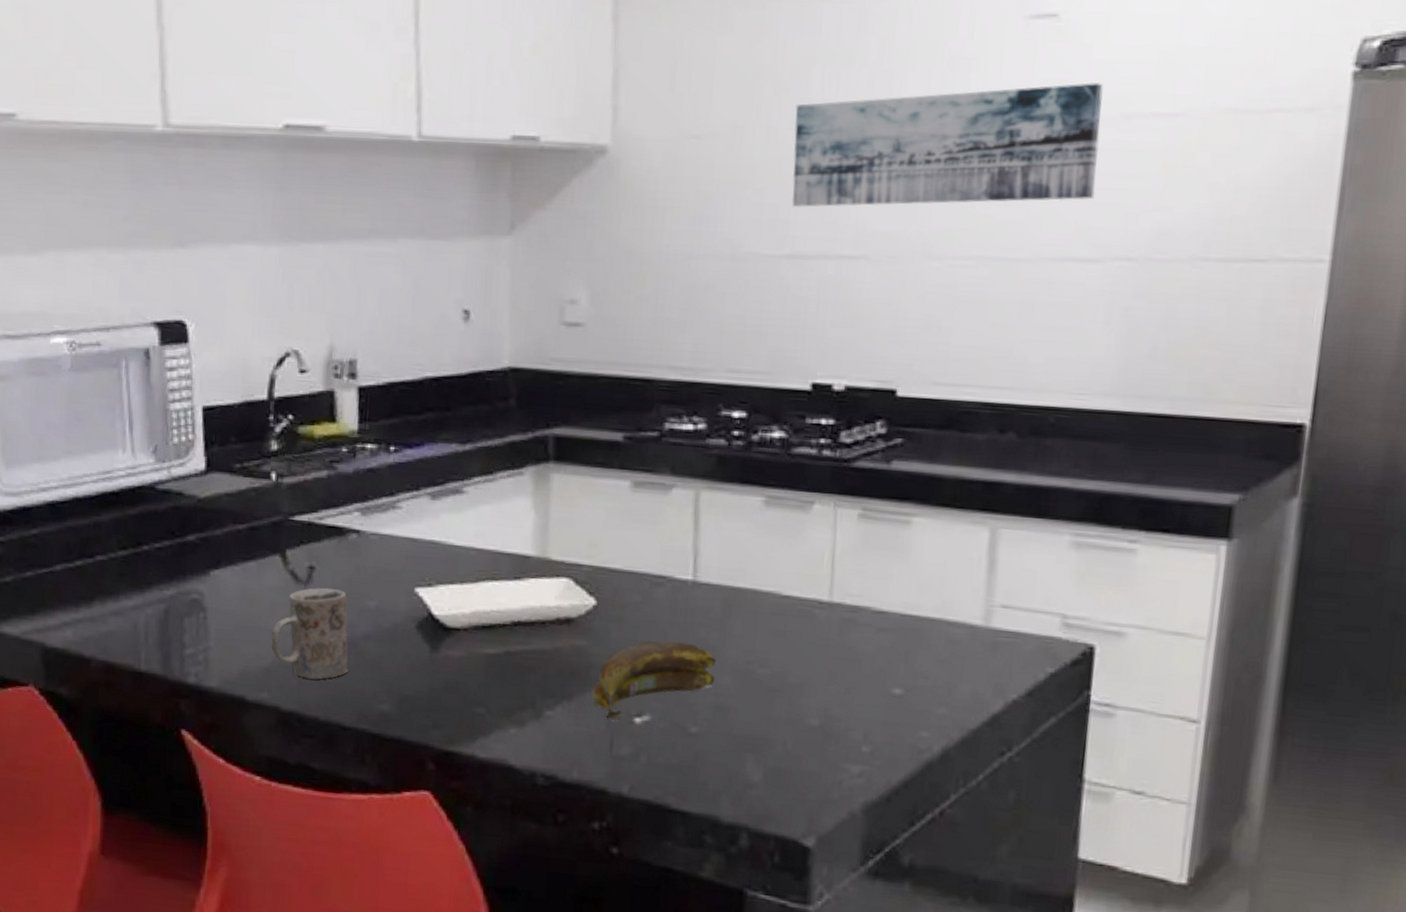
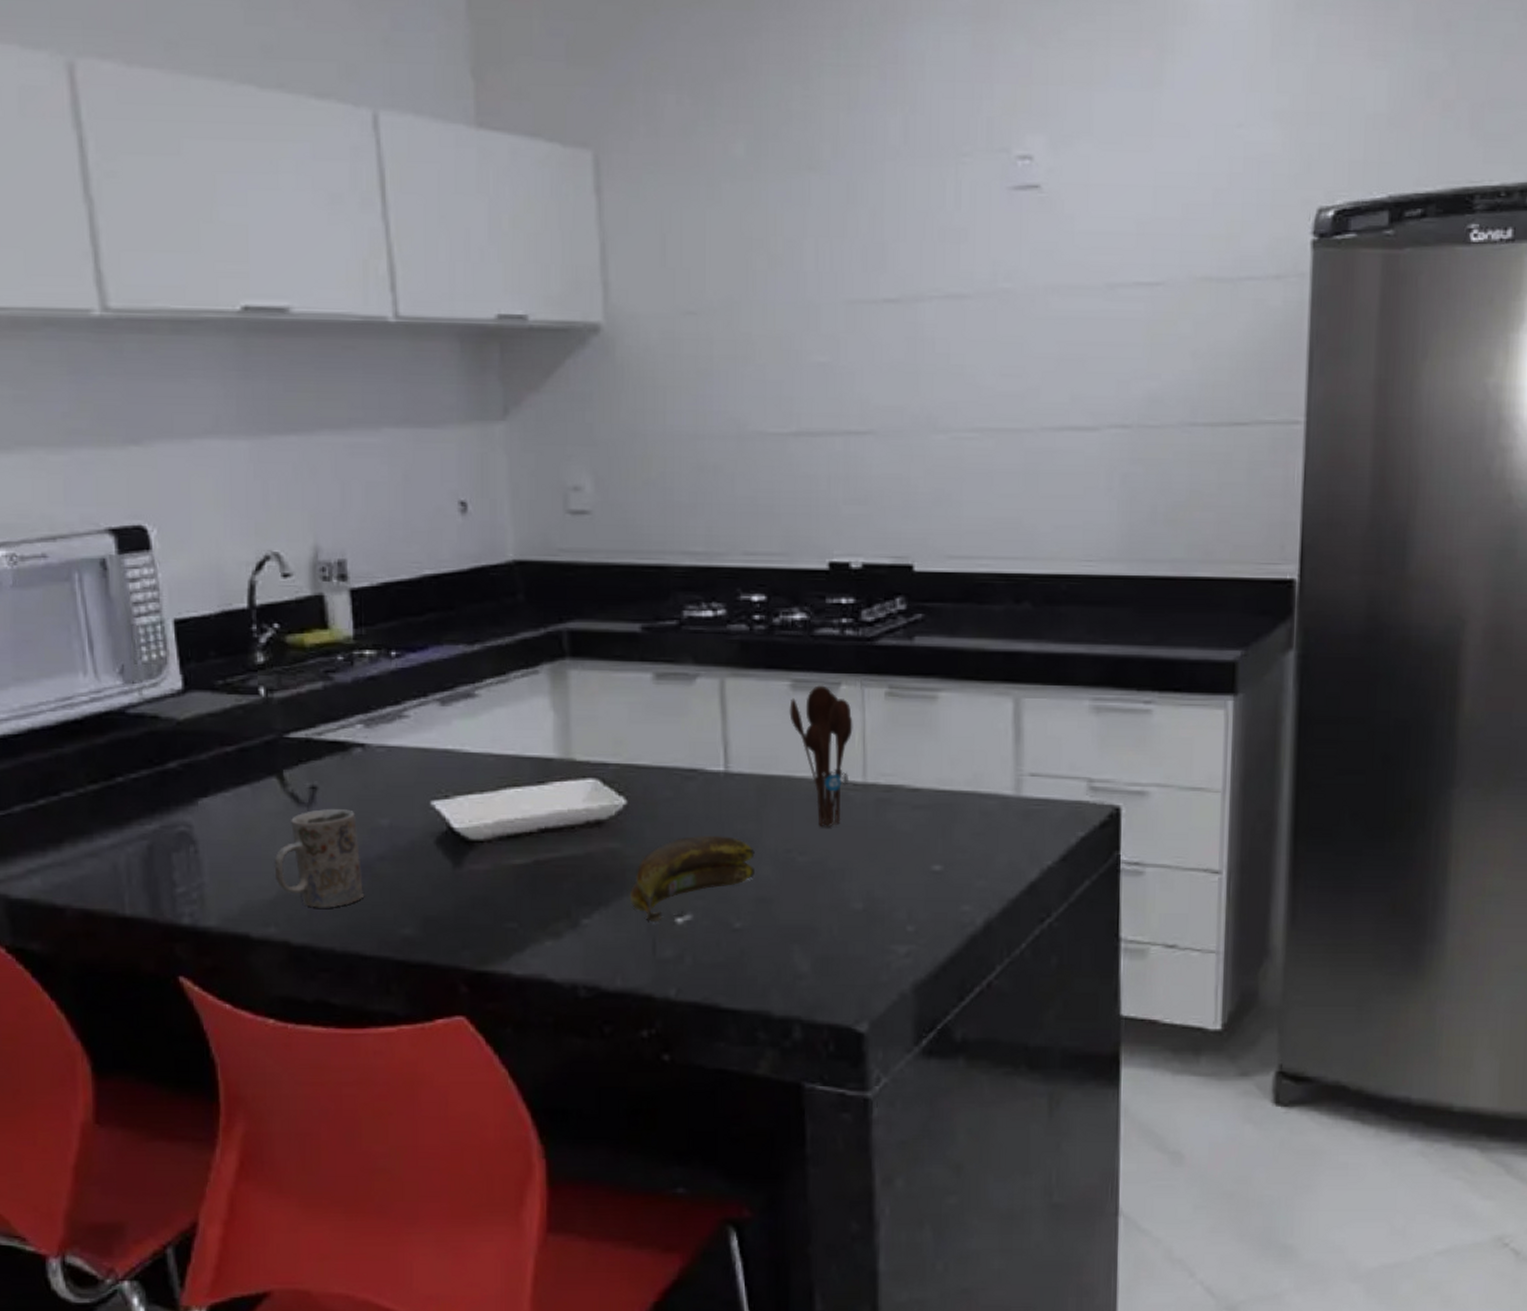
utensil holder: none [760,503,824,642] -> present [789,685,853,826]
wall art: present [791,82,1104,208] -> none [791,253,1088,383]

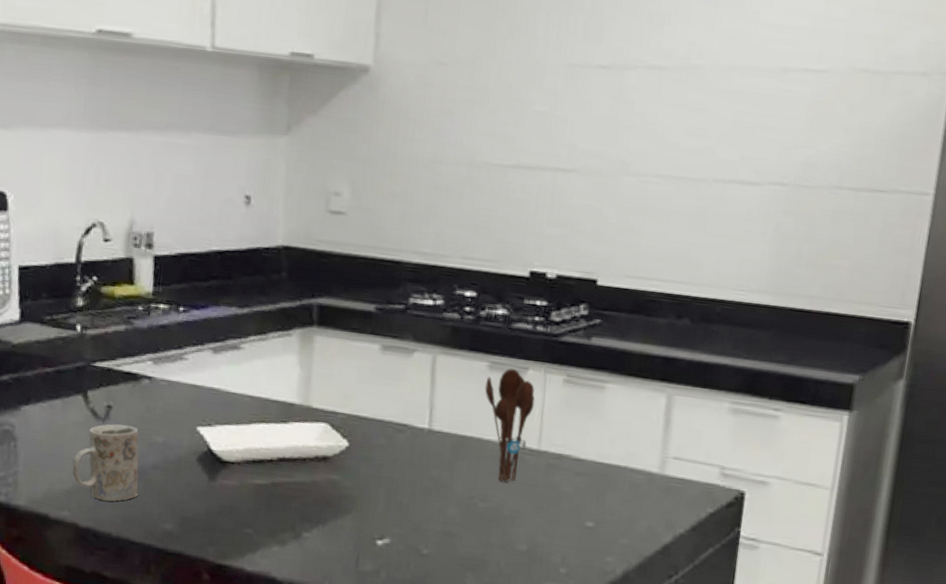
banana: present [631,836,755,923] -> none [343,476,445,542]

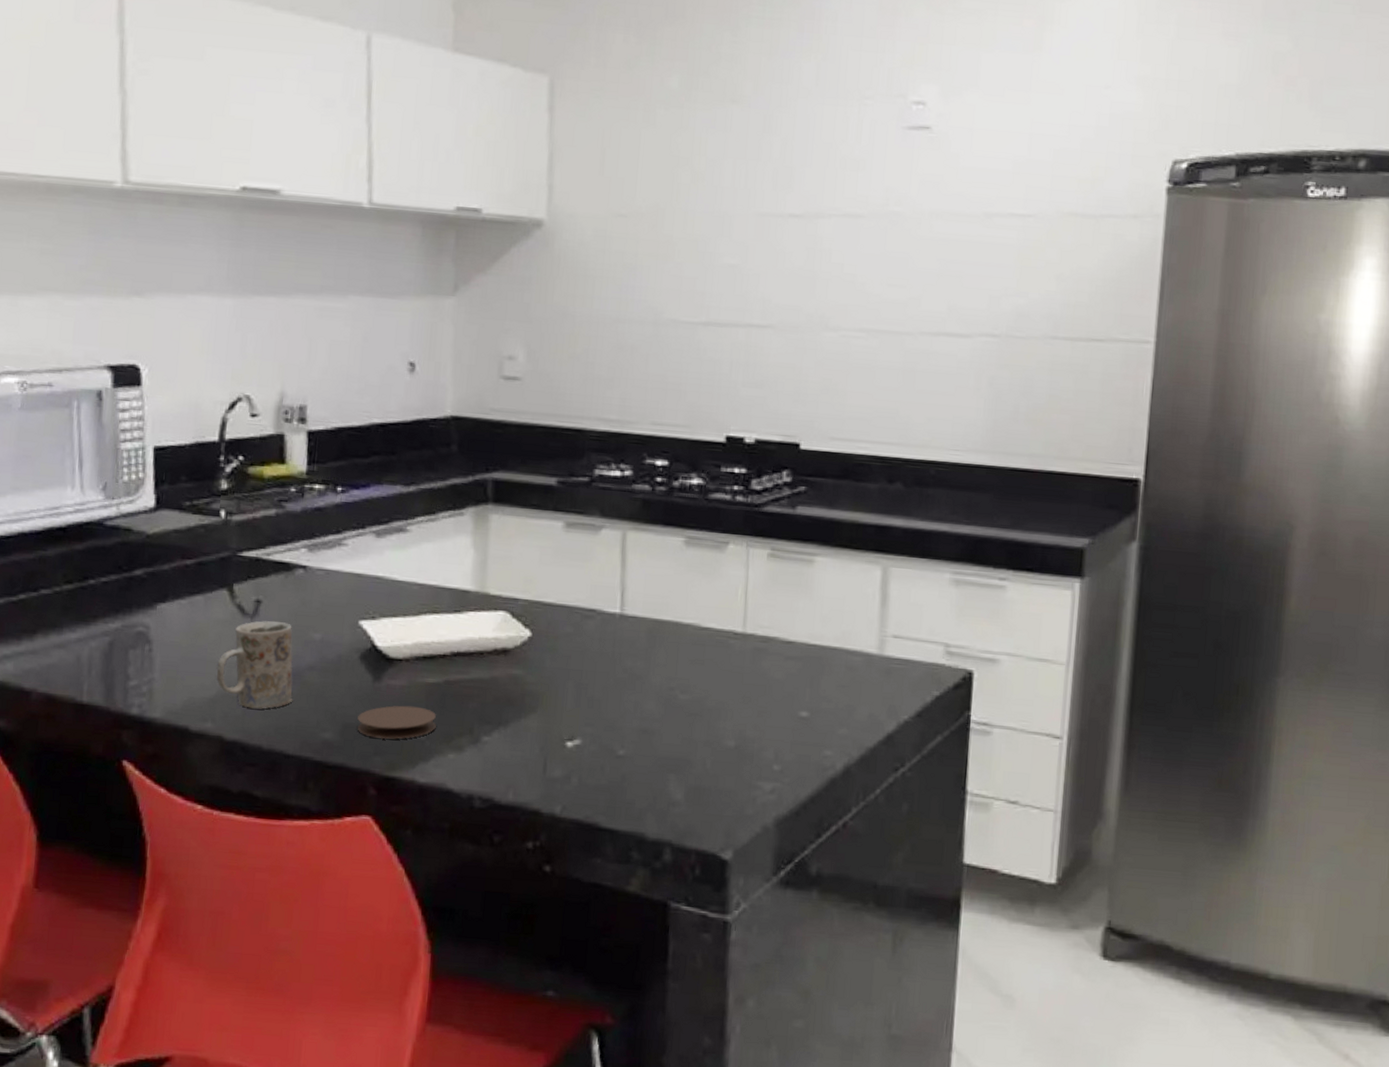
coaster: none [194,502,263,532] -> present [357,705,436,739]
utensil holder: present [485,368,535,482] -> none [681,543,738,670]

